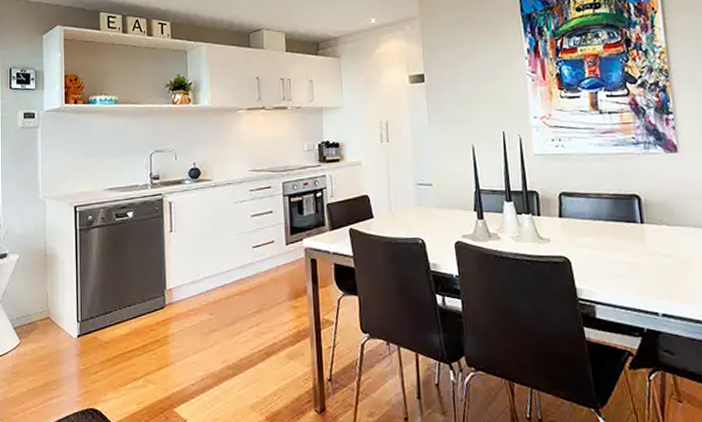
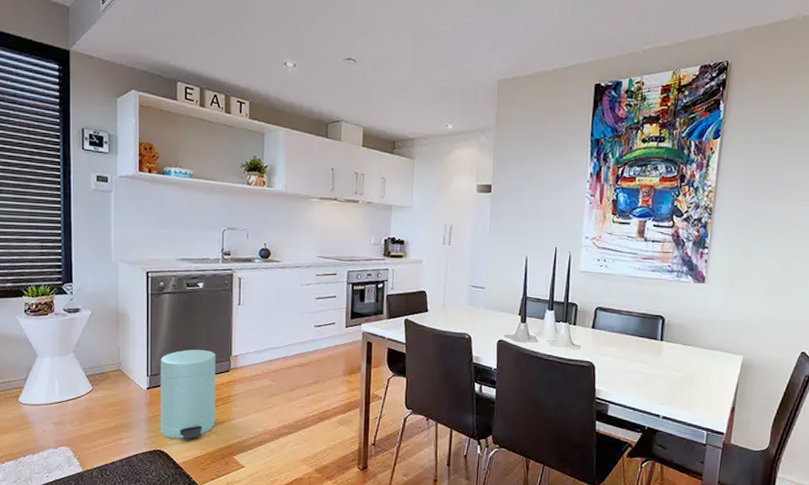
trash can: none [90,286,152,394] -> present [160,349,216,440]

